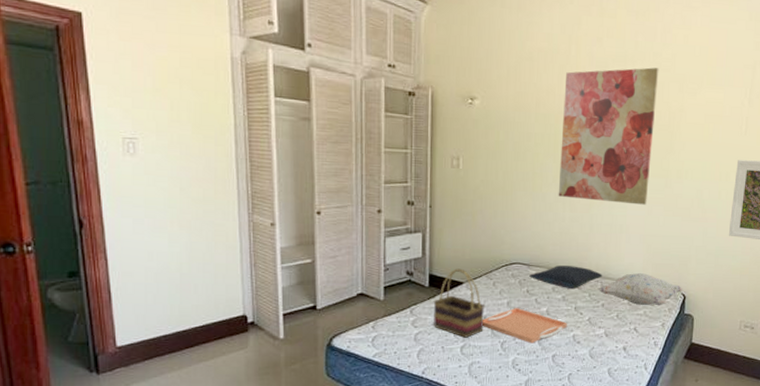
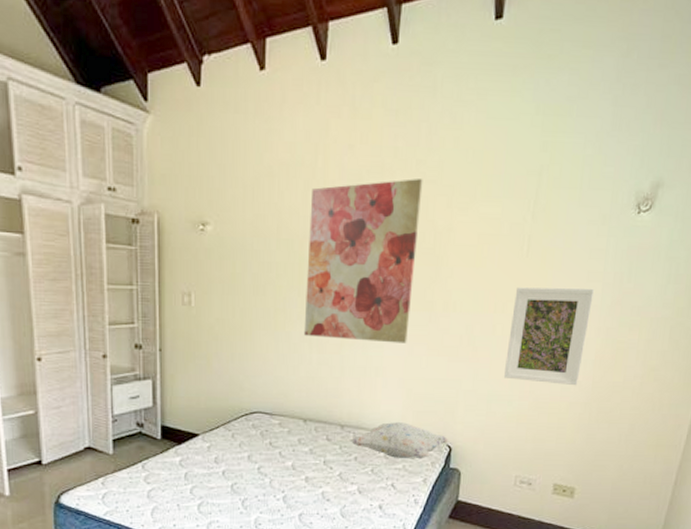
woven basket: present [433,268,484,338] -> none [166,418,223,495]
serving tray: present [482,307,567,344] -> none [221,461,315,502]
pillow: present [529,265,603,289] -> none [272,414,356,440]

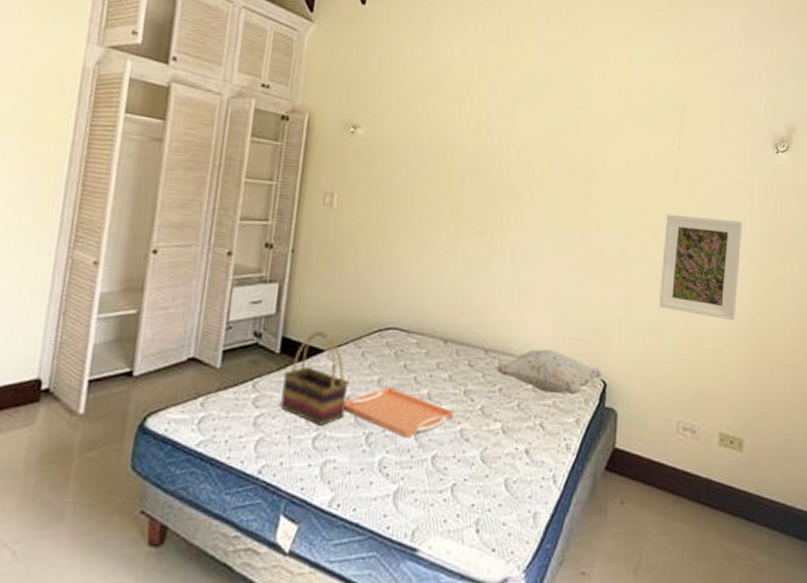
woven basket: none [166,418,223,495] -> present [279,331,349,426]
serving tray: none [221,461,315,502] -> present [343,386,453,439]
wall art: present [303,179,423,343] -> none [449,103,573,263]

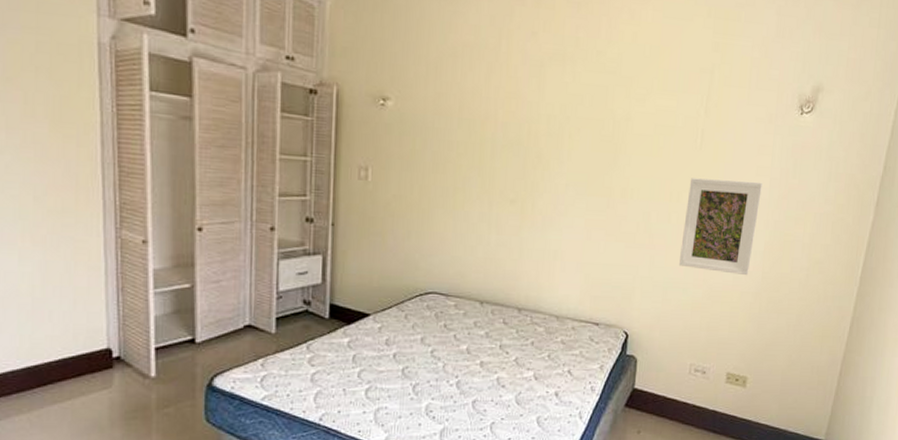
woven basket: present [279,331,349,426] -> none [333,297,394,379]
serving tray: present [343,386,453,439] -> none [391,344,490,387]
decorative pillow: present [494,349,603,395] -> none [527,307,626,346]

